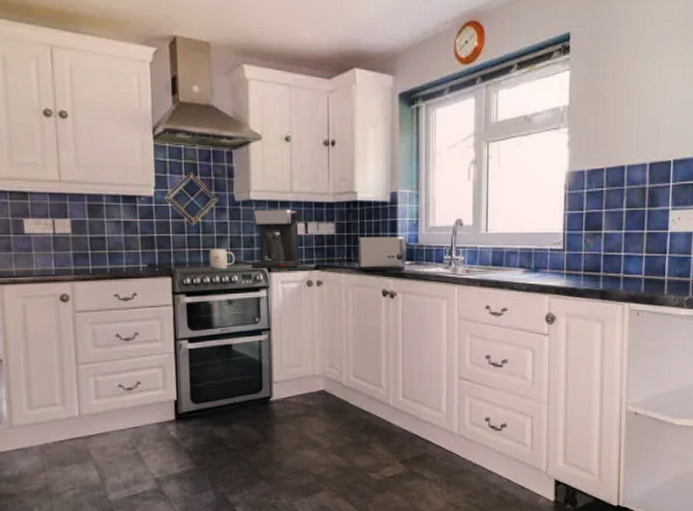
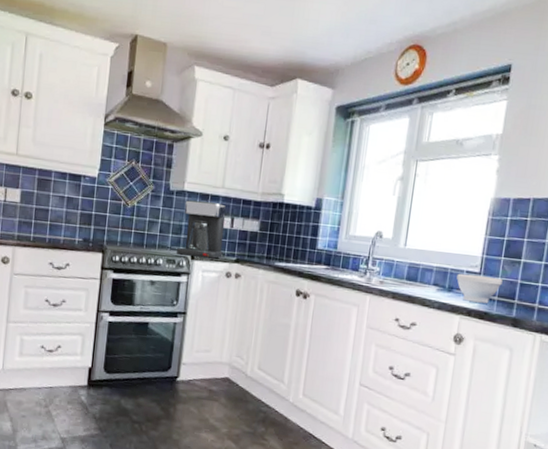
mug: present [209,249,236,270] -> none [138,231,163,253]
toaster: present [357,236,409,272] -> none [275,237,328,275]
bowl: none [541,252,586,279] -> present [457,273,503,304]

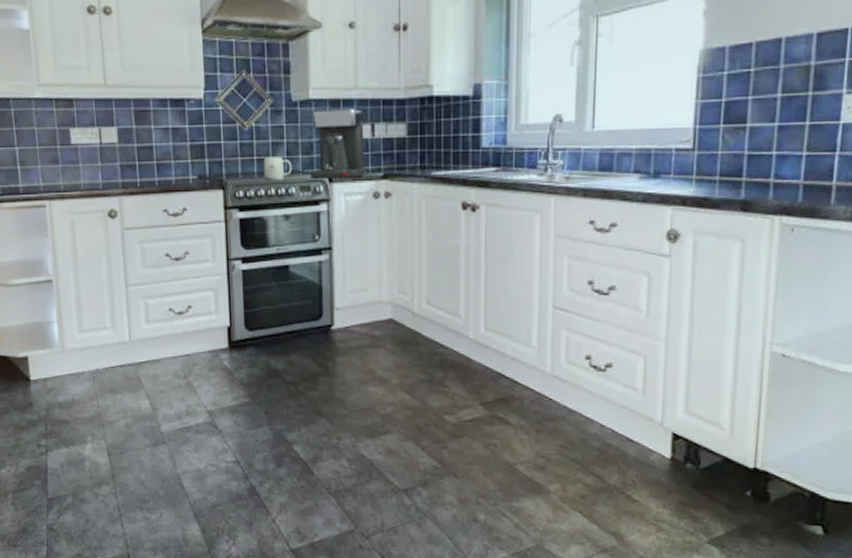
mug: none [138,231,163,253] -> present [263,156,293,181]
bowl: present [457,273,503,304] -> none [663,152,724,187]

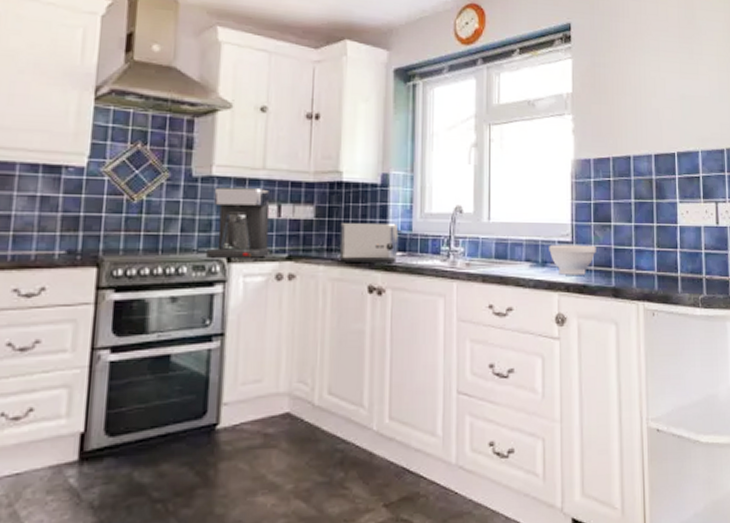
mug: present [263,156,293,181] -> none [150,233,186,259]
toaster: none [432,137,496,181] -> present [339,222,402,264]
bowl: none [663,152,724,187] -> present [549,244,596,275]

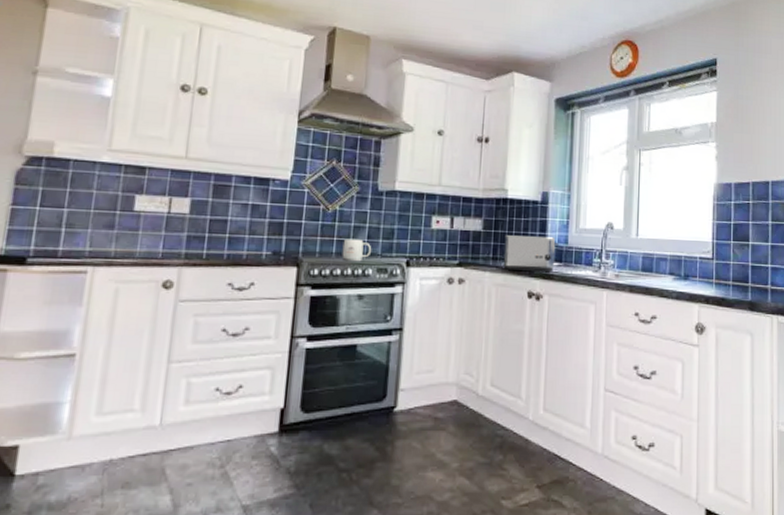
mug: none [150,233,186,259] -> present [341,239,372,262]
coffee maker: present [206,187,271,260] -> none [389,201,445,265]
bowl: present [549,244,596,275] -> none [691,260,735,289]

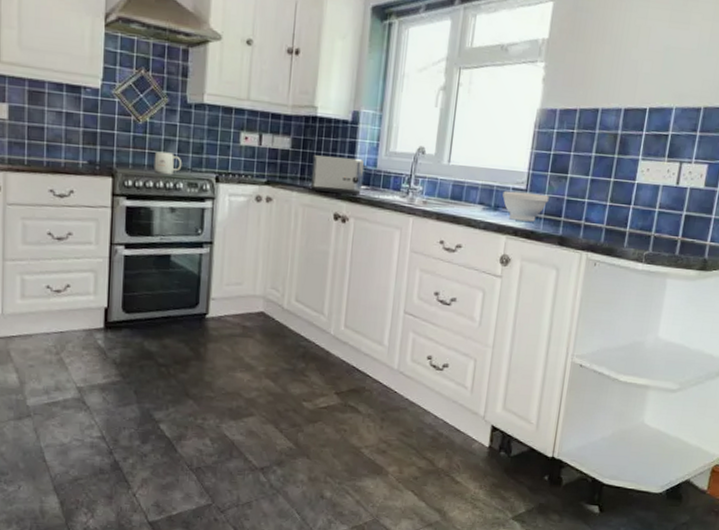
bowl: none [691,260,735,289] -> present [503,190,549,222]

